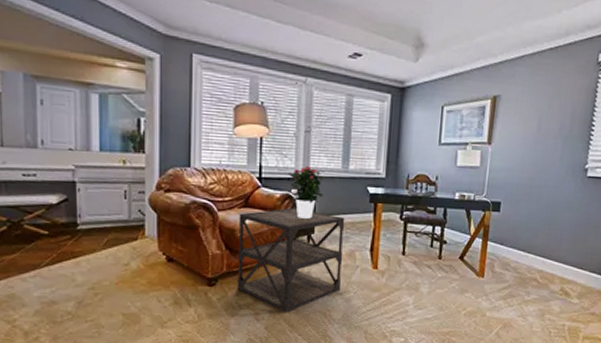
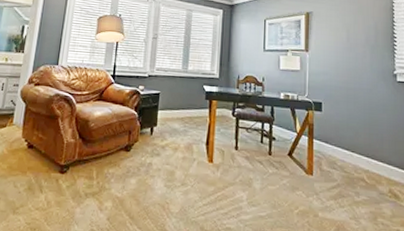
side table: present [237,208,345,313] -> none [85,102,184,204]
potted flower: present [288,165,324,219] -> none [137,66,166,113]

